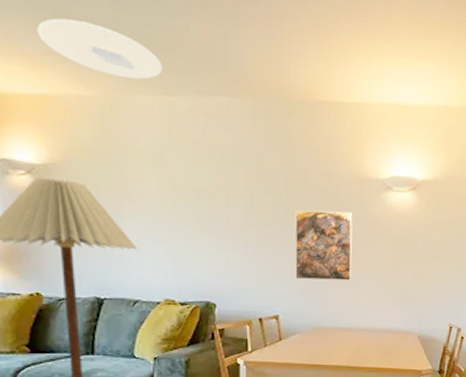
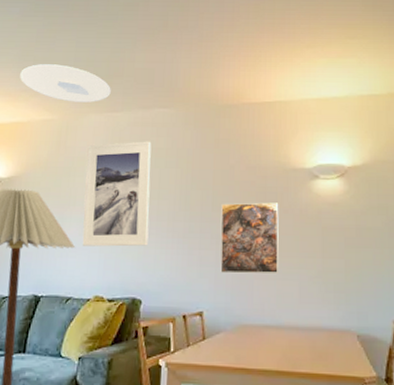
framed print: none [140,132,219,250] -> present [82,141,152,247]

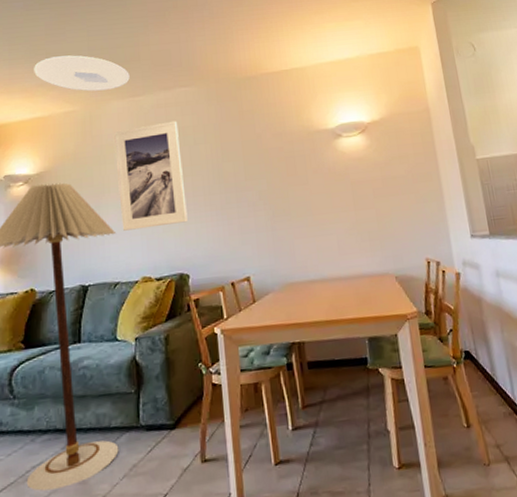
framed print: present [220,202,280,274] -> none [253,164,317,238]

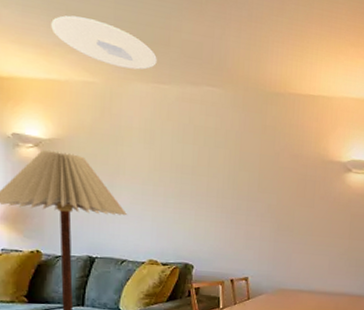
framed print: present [114,121,188,231] -> none [133,115,201,219]

